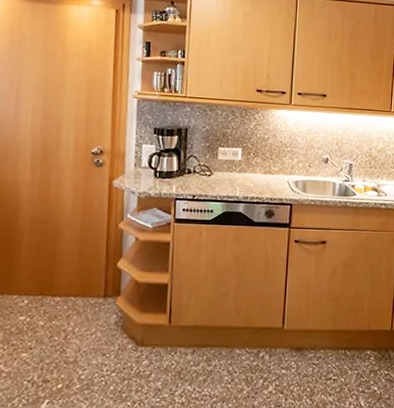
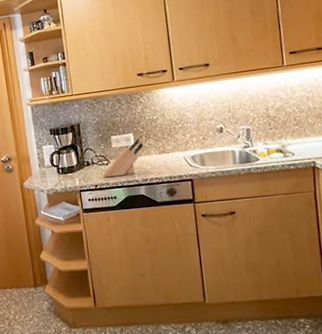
knife block: none [203,155,250,190] -> present [103,139,144,178]

